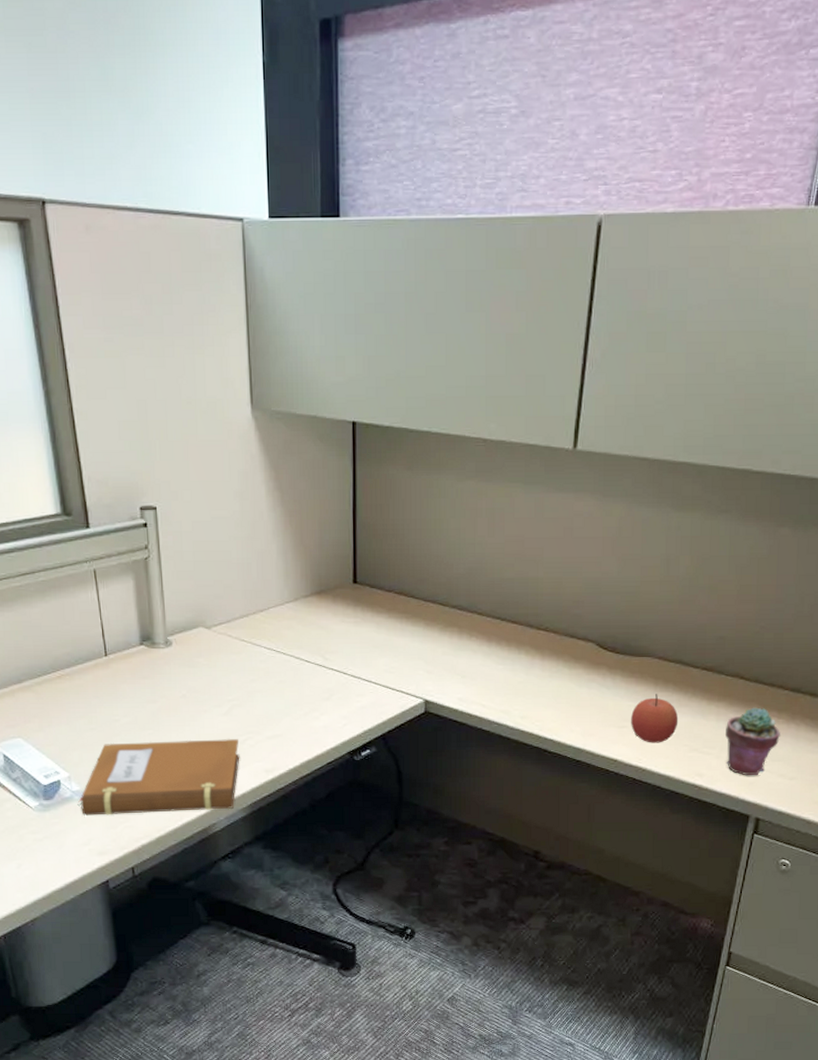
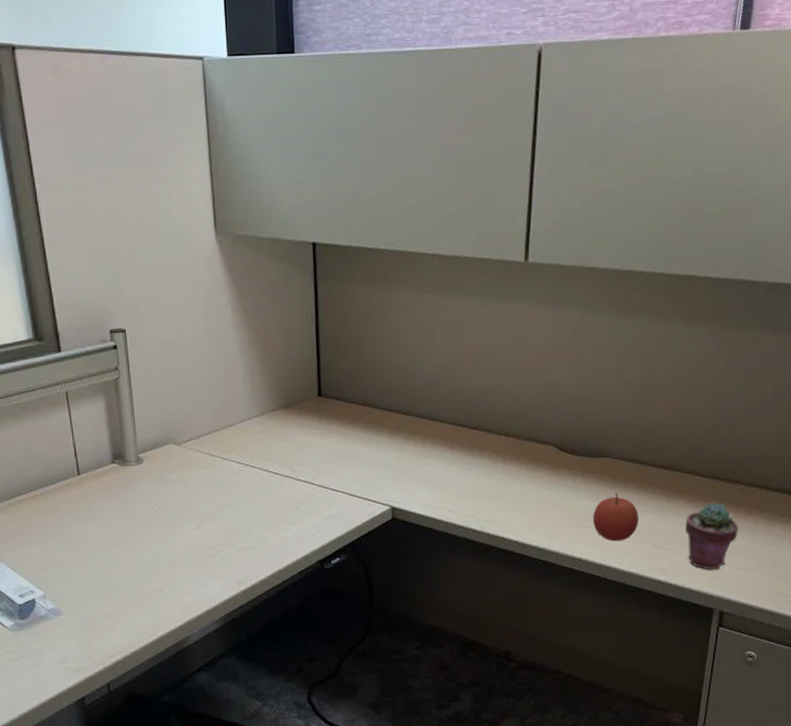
notebook: present [78,738,240,816] -> none [53,551,212,633]

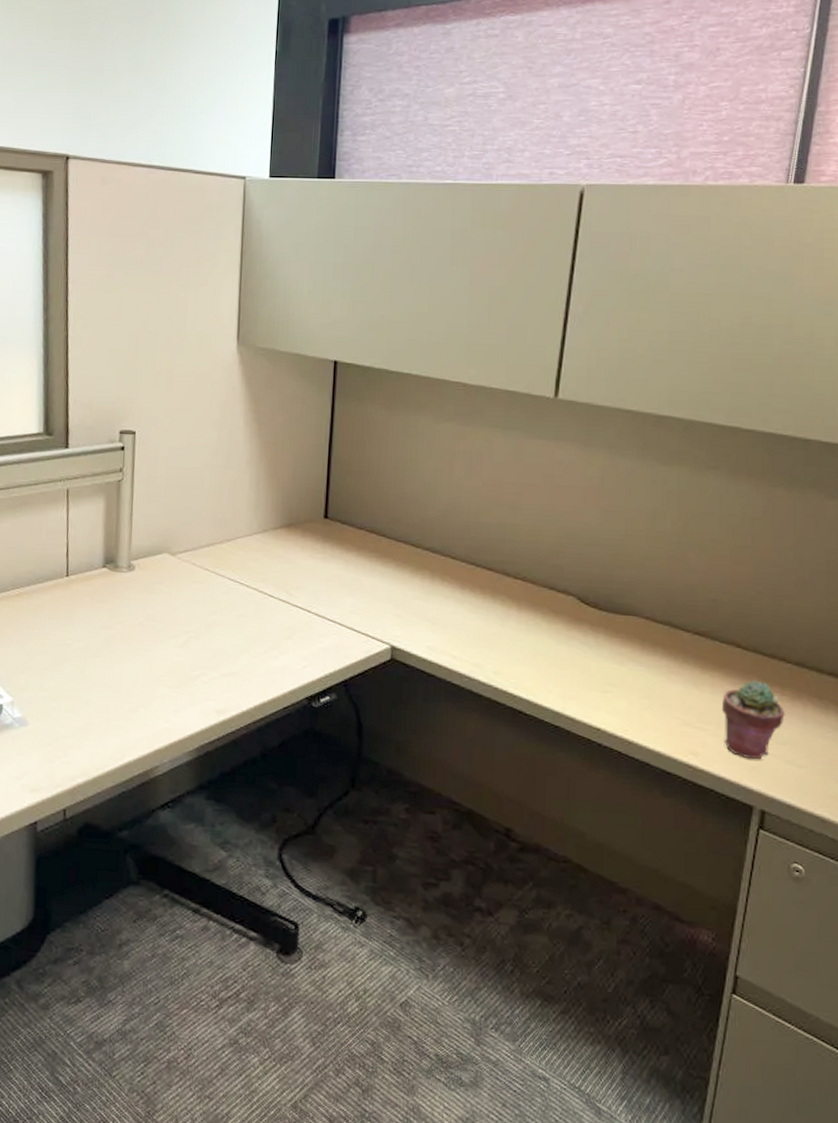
apple: present [593,493,639,541] -> none [615,657,669,713]

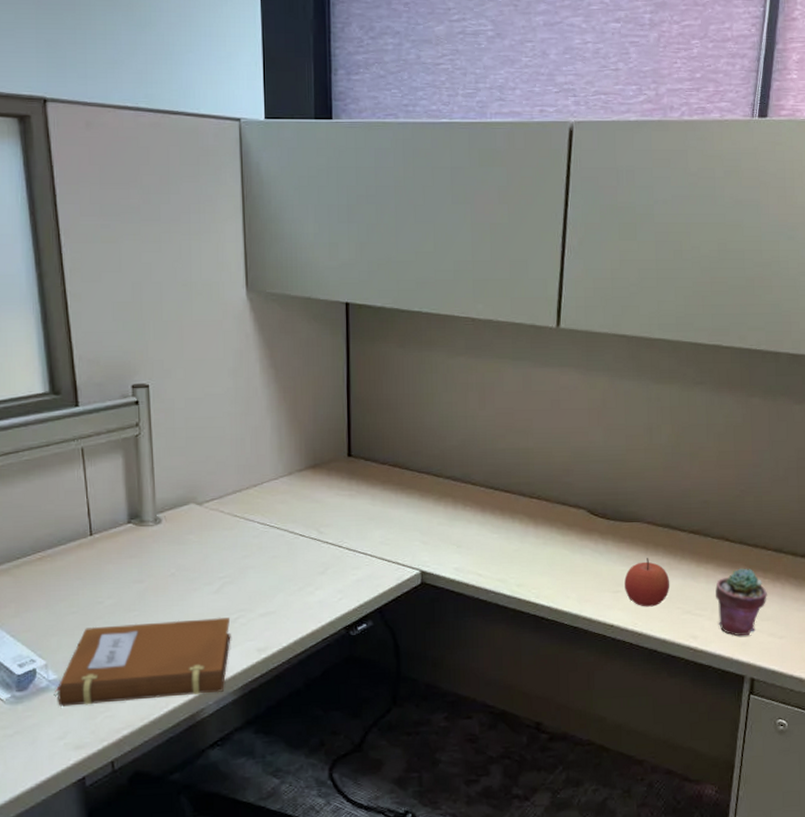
notebook: none [18,668,192,751] -> present [55,617,231,707]
apple: none [615,657,669,713] -> present [624,558,670,607]

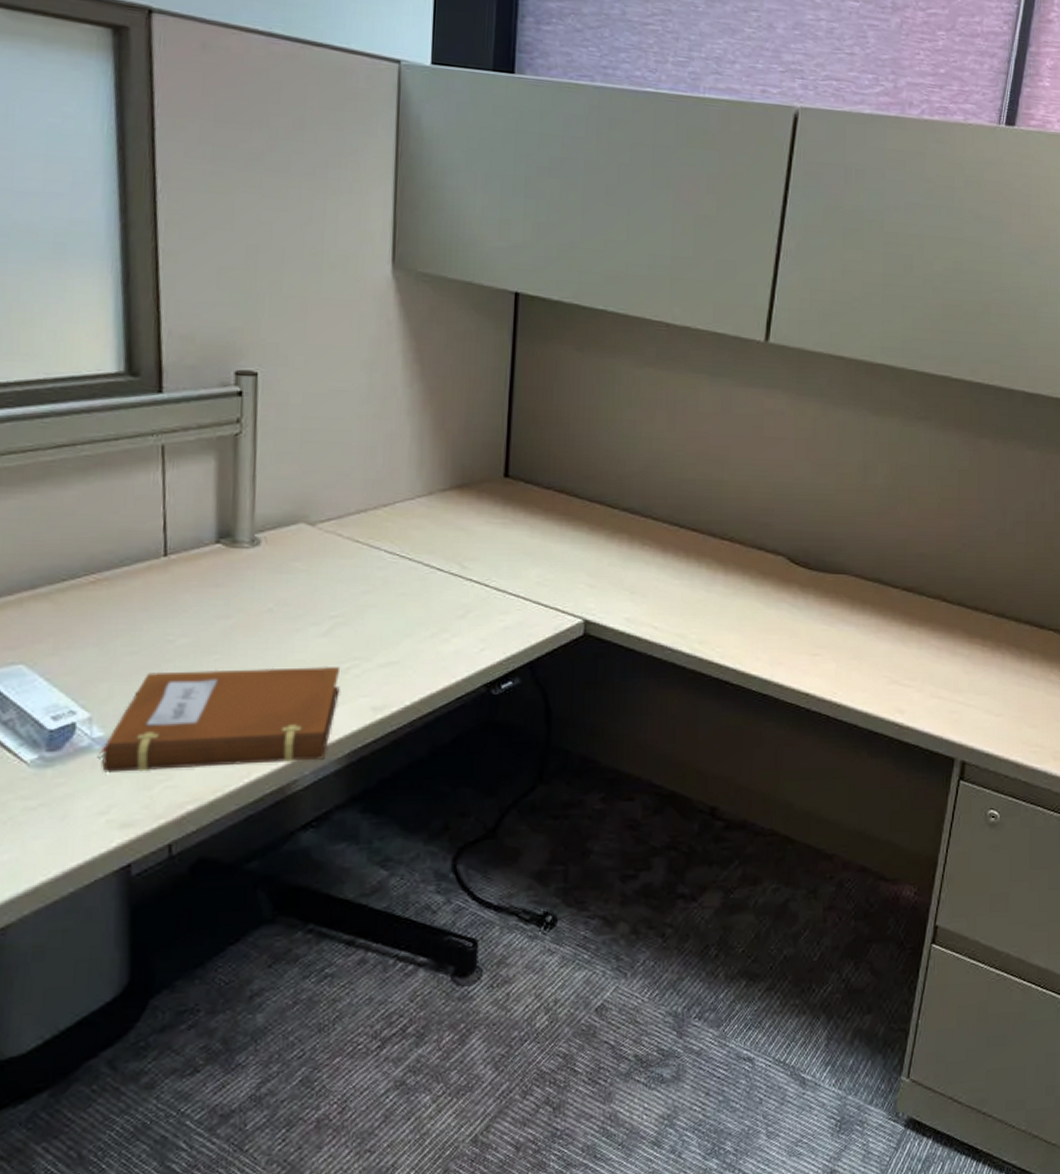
apple: present [624,558,670,607] -> none [825,617,877,674]
potted succulent: present [715,568,767,636] -> none [928,633,985,712]

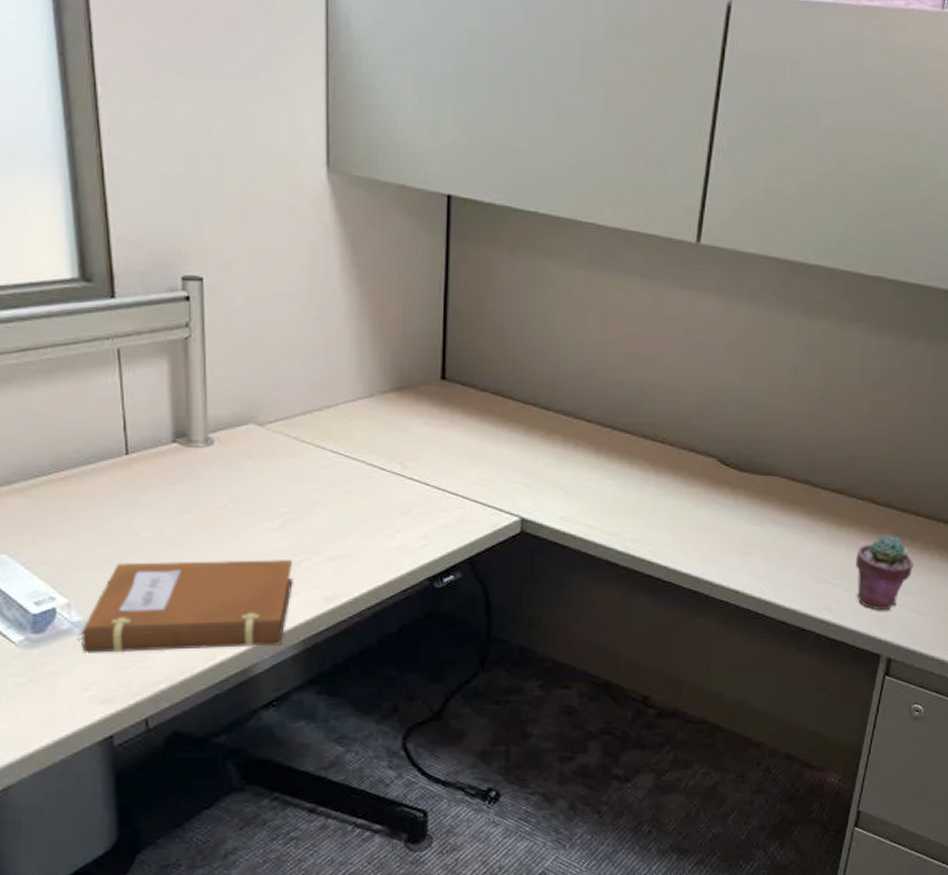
potted succulent: none [928,633,985,712] -> present [856,534,913,611]

